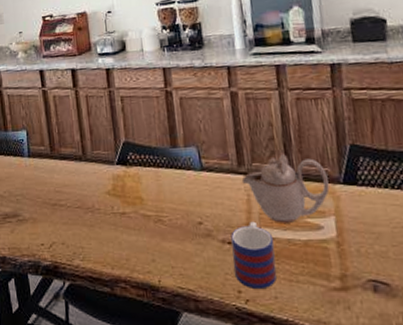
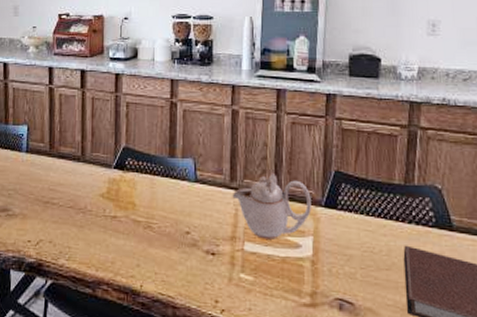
mug: present [230,221,278,290] -> none [214,235,255,301]

